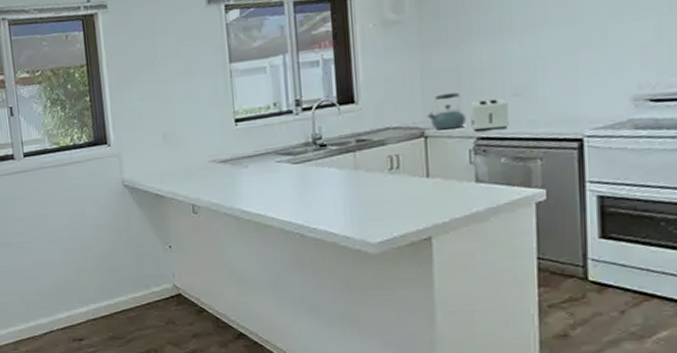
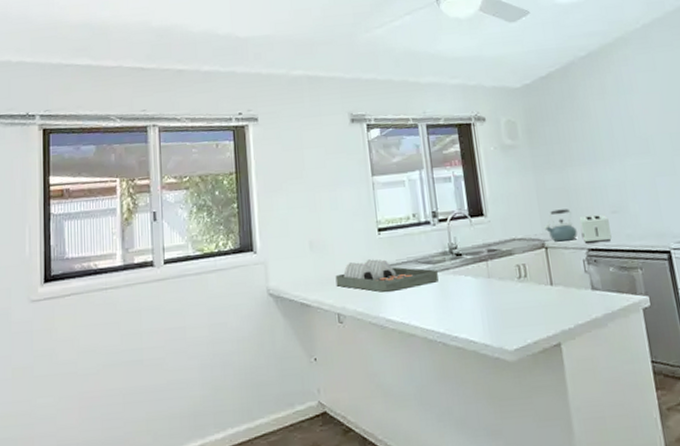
sushi platter: none [190,151,299,184] -> present [335,259,438,292]

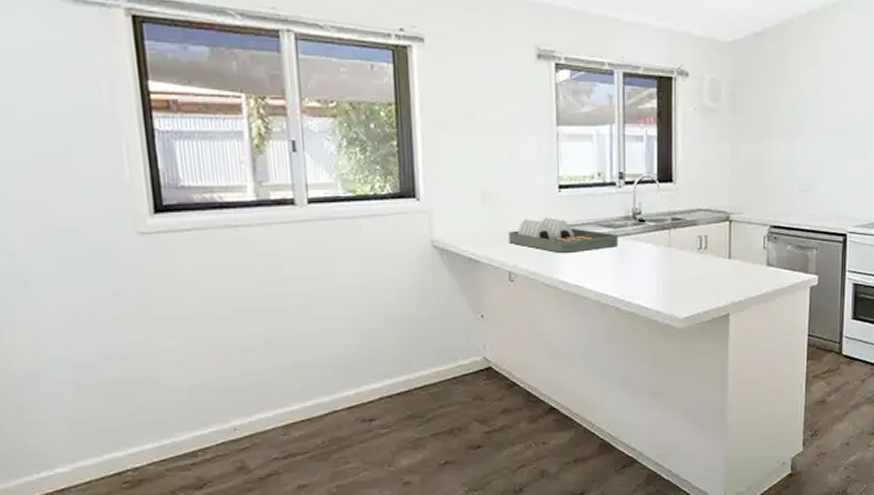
kettle: present [544,208,577,242] -> none [732,183,763,216]
toaster: present [579,213,612,243] -> none [767,191,795,221]

